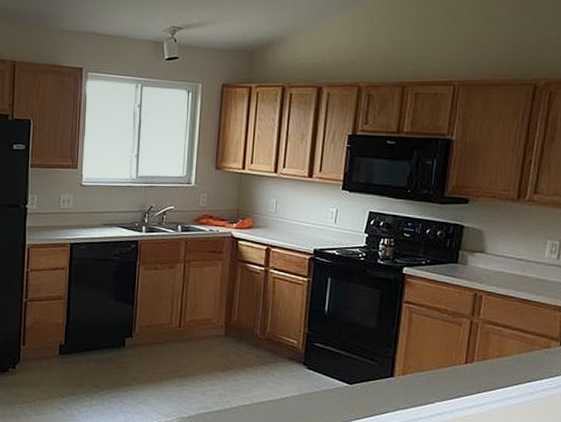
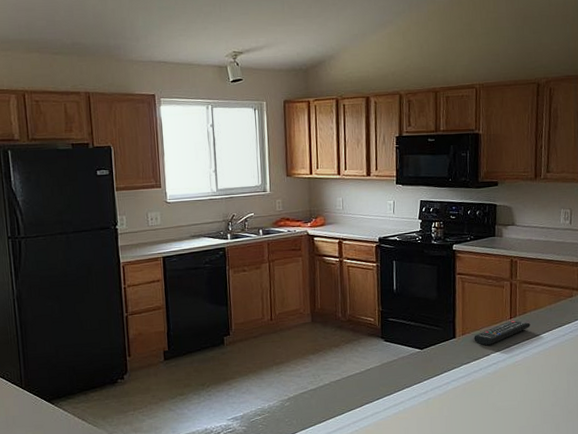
remote control: none [416,365,491,392] -> present [474,320,531,346]

